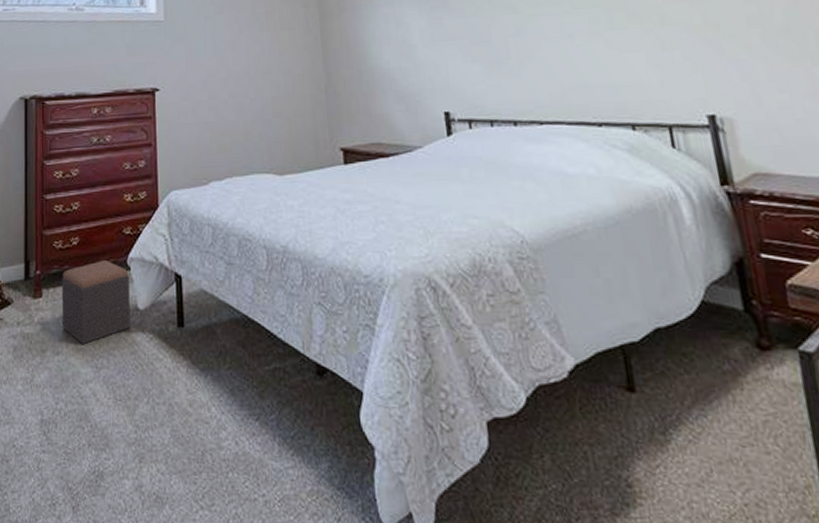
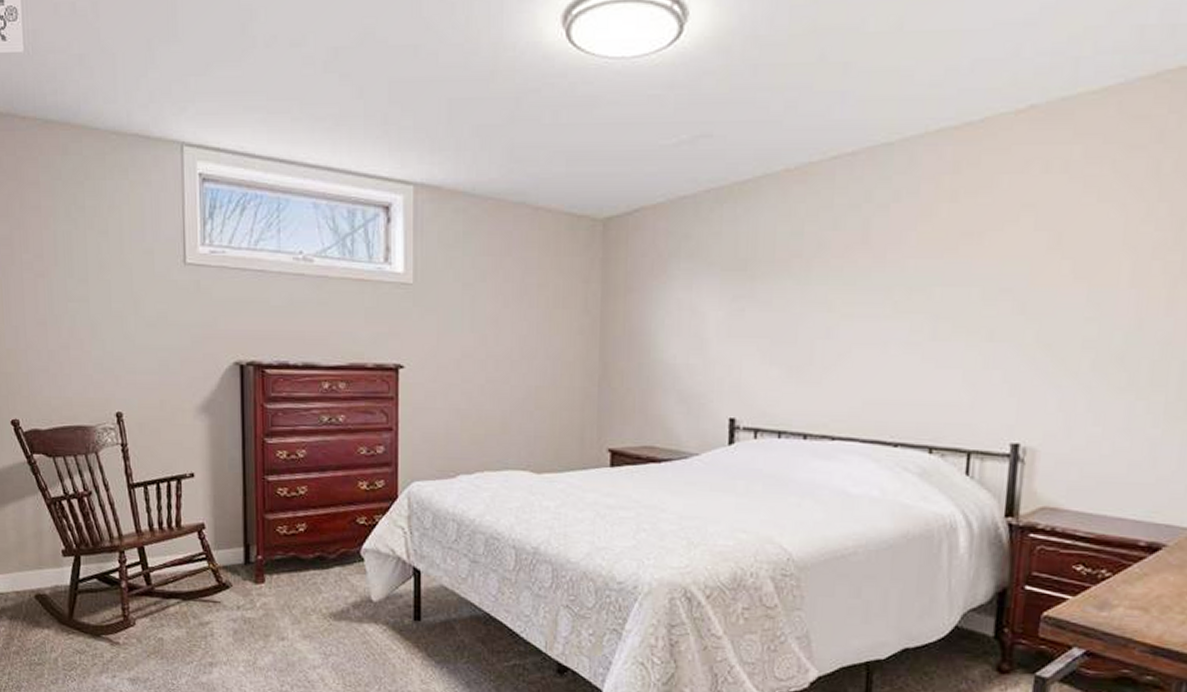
footstool: present [61,260,131,344] -> none [286,549,363,631]

